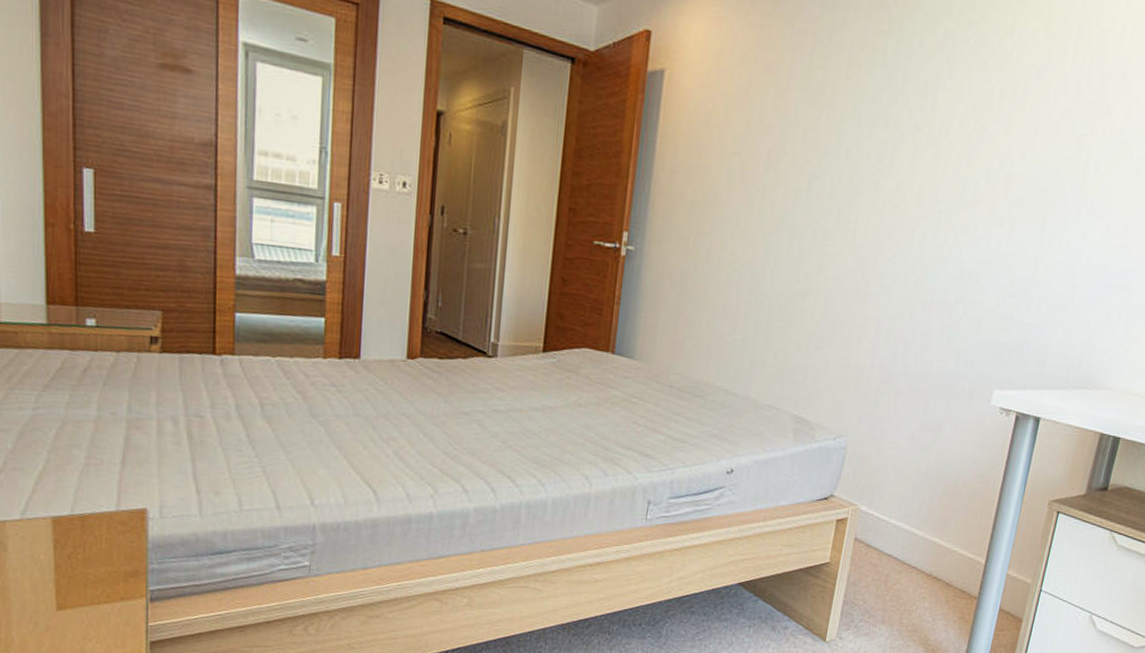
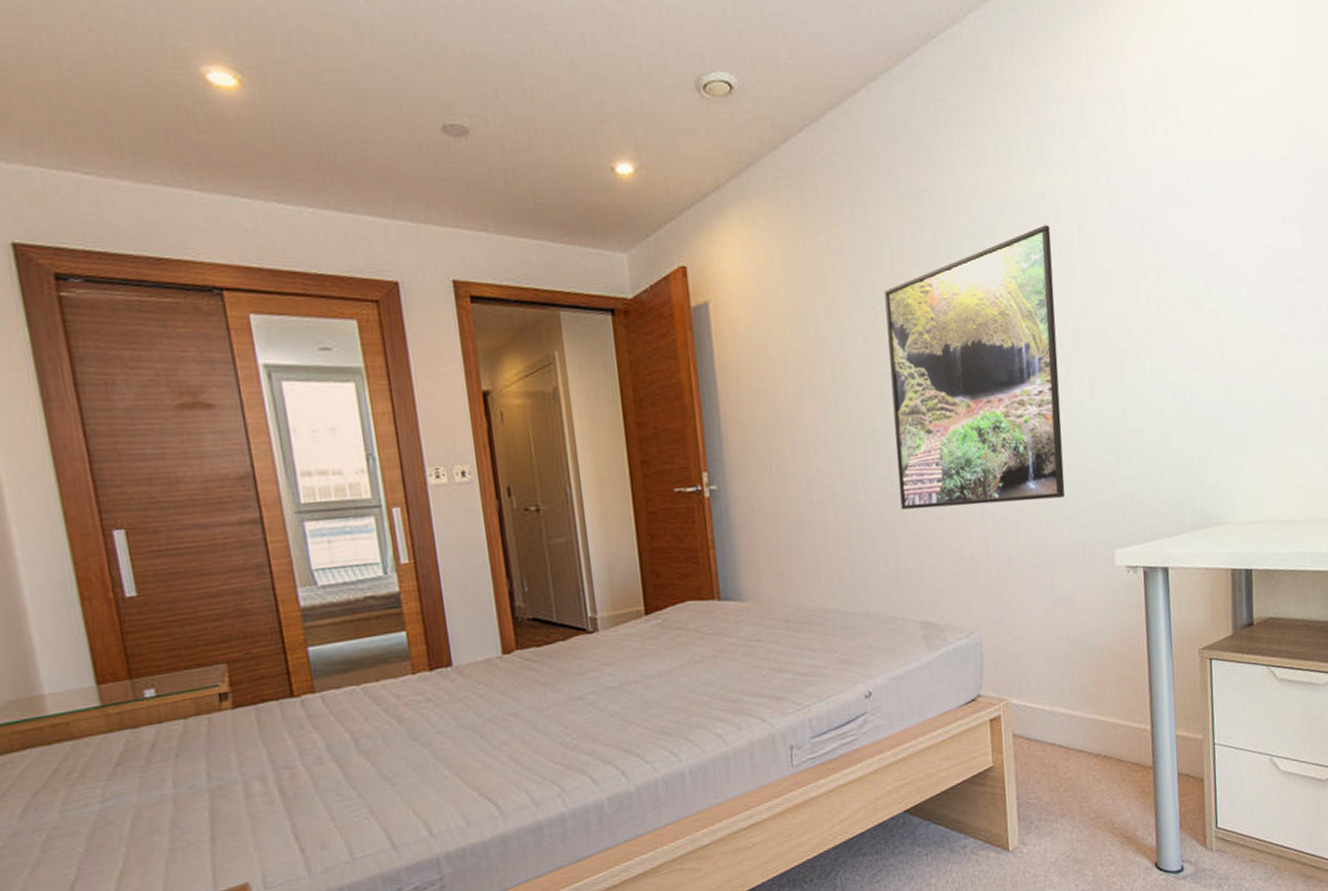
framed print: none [801,62,1011,330] -> present [884,225,1066,510]

